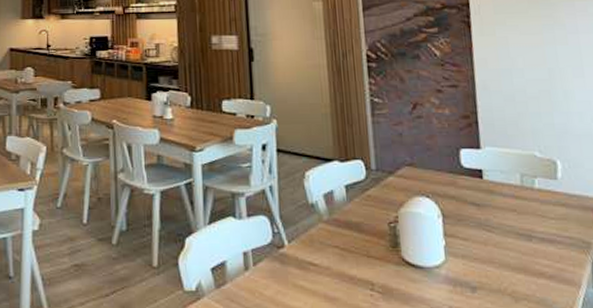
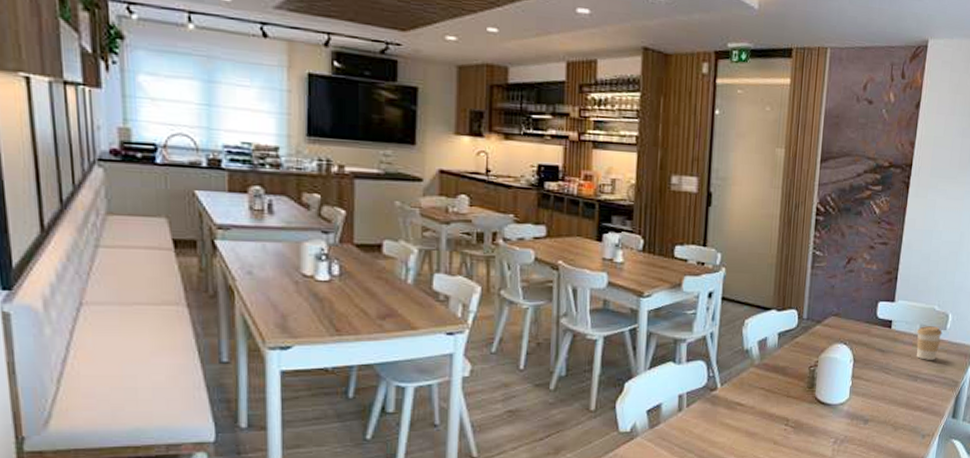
coffee cup: none [518,175,553,216] -> present [916,326,943,360]

